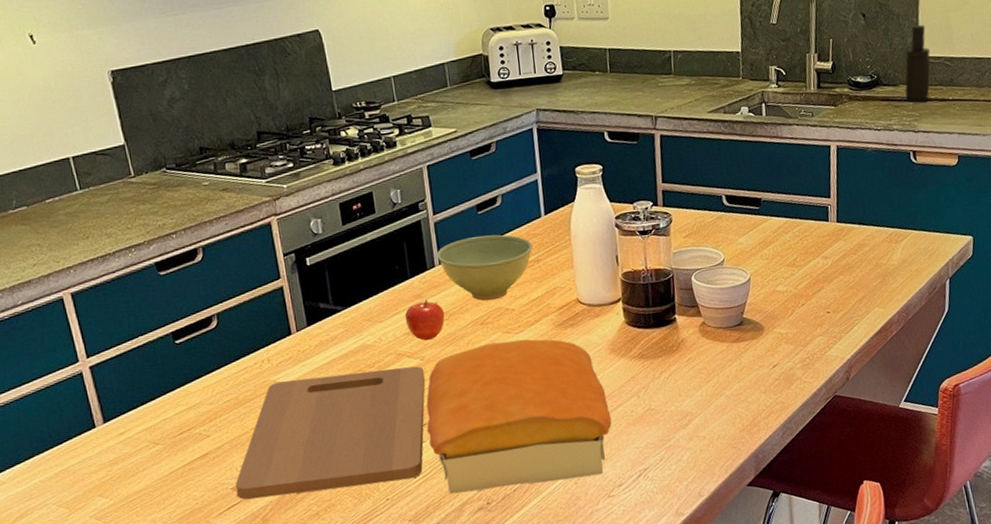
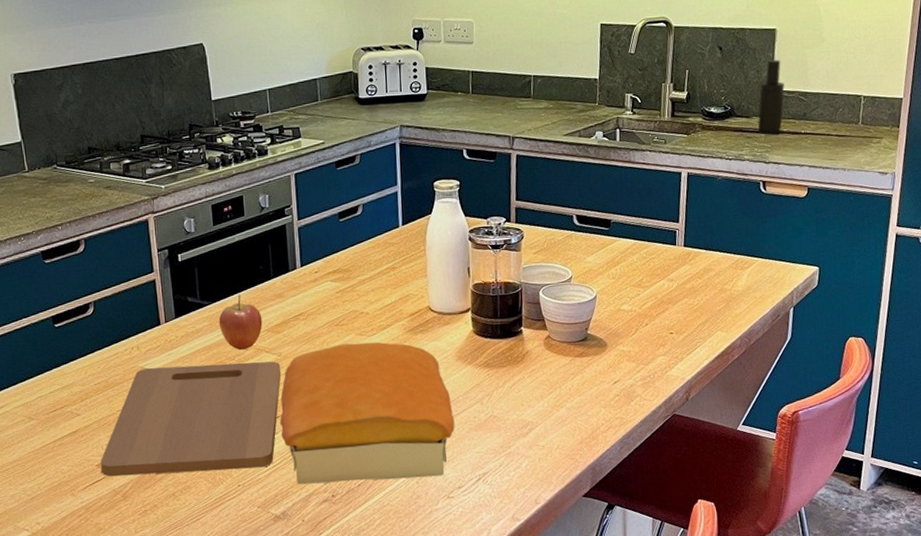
fruit: none [354,298,403,356] -> present [218,295,263,350]
fruit: present [404,300,445,341] -> none [265,299,303,338]
bowl: present [436,234,533,301] -> none [298,242,389,304]

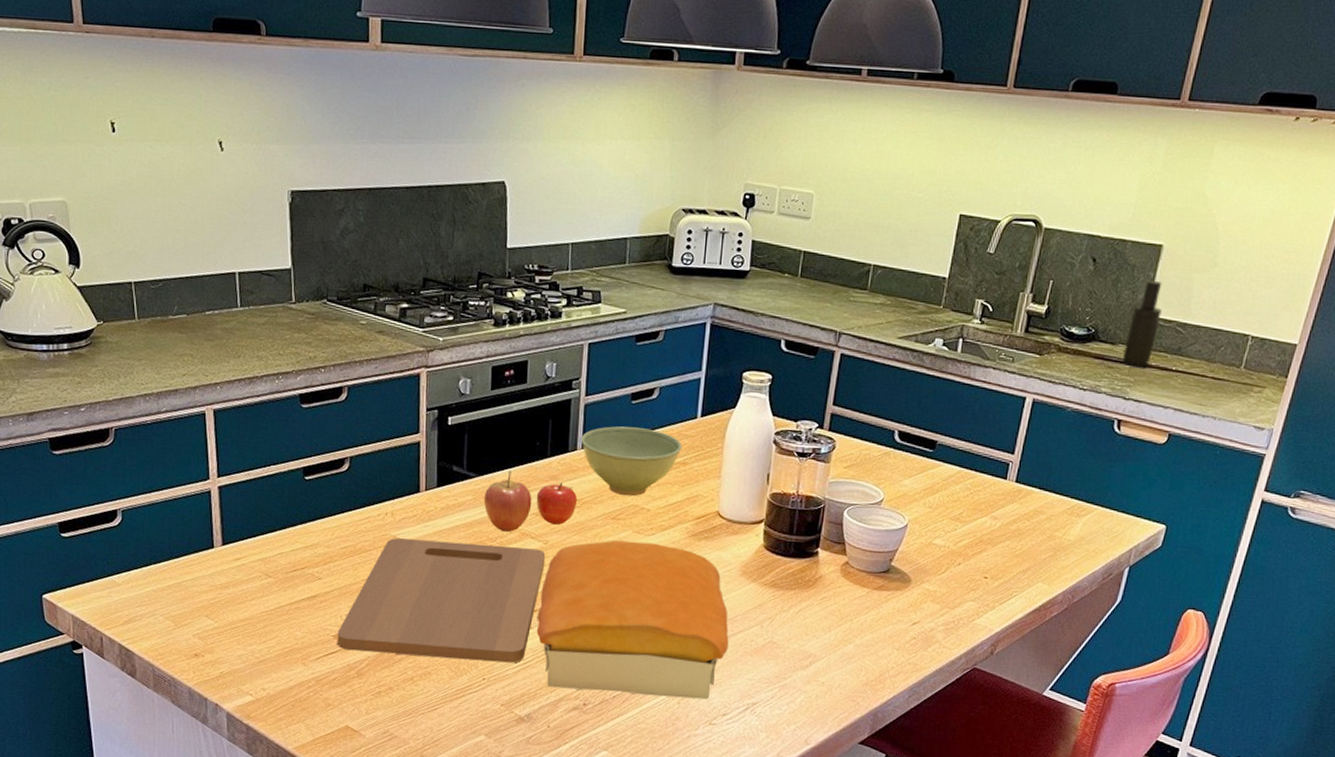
fruit: none [265,299,303,338] -> present [536,482,577,526]
bowl: none [298,242,389,304] -> present [580,426,682,497]

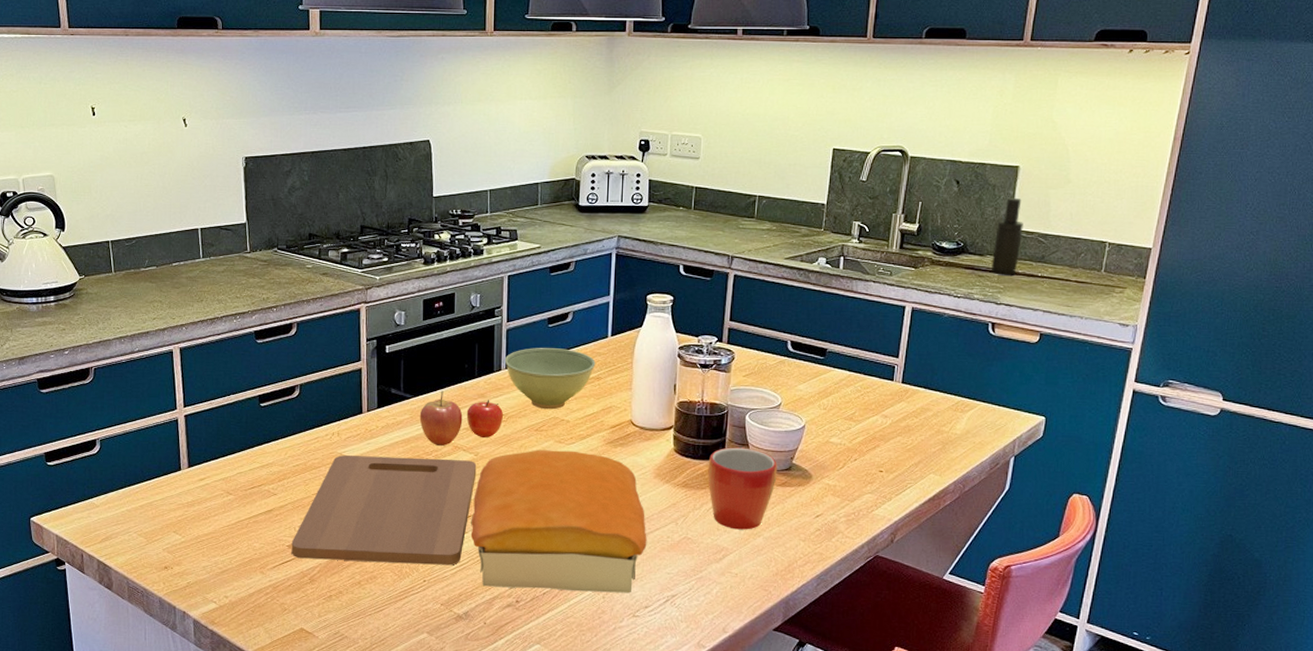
mug: none [798,543,875,636] -> present [708,445,777,530]

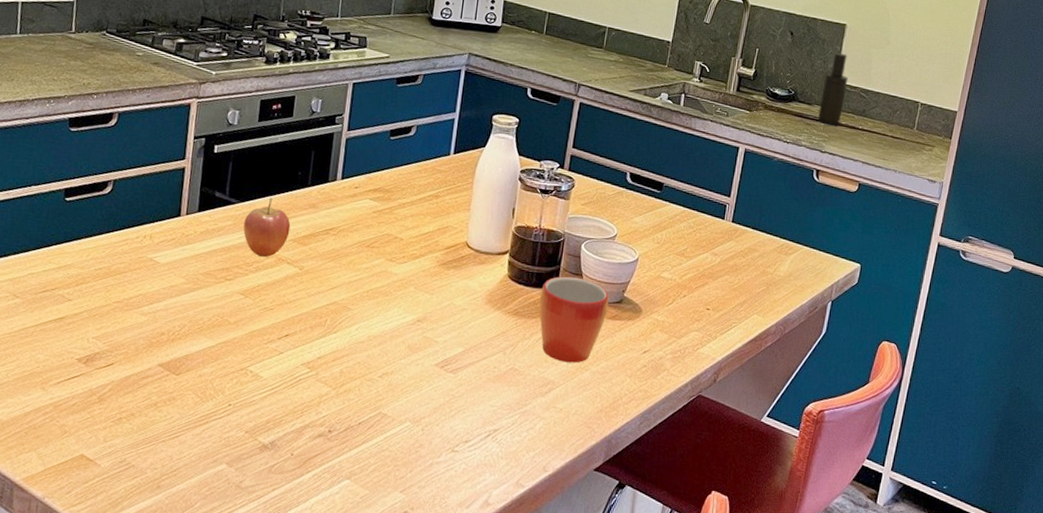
cutting board: present [291,455,477,566] -> none [80,260,301,389]
fruit: present [466,400,503,439] -> none [294,211,334,252]
bread loaf: present [471,450,647,593] -> none [287,267,473,426]
bowl: present [504,348,596,410] -> none [340,159,436,226]

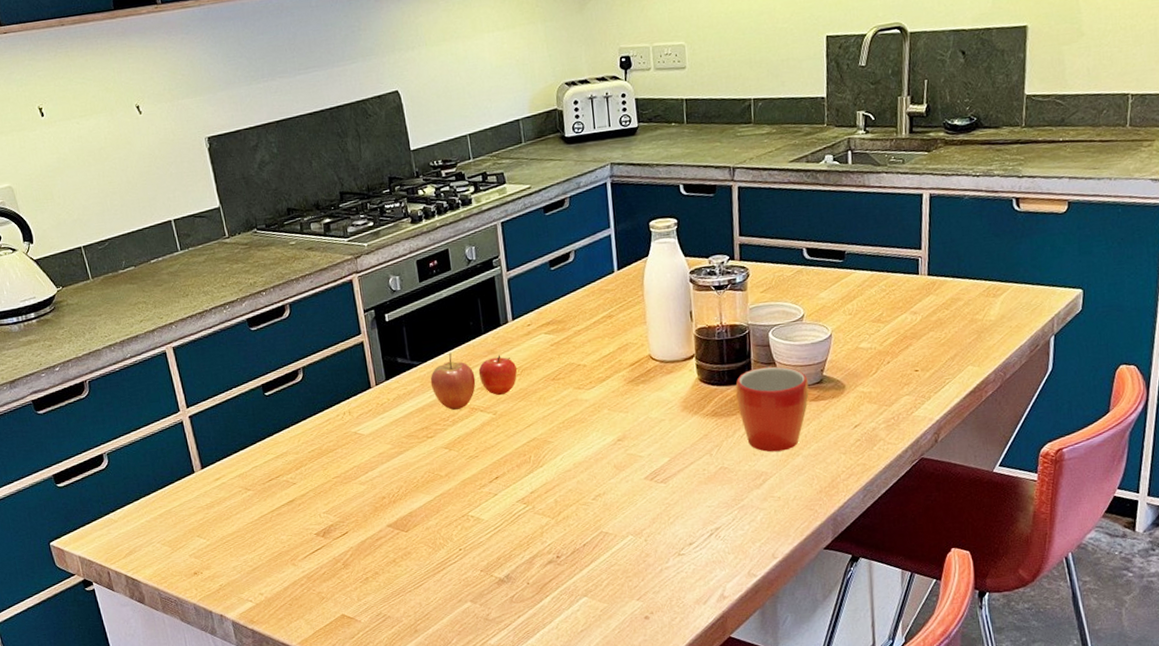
fruit: none [294,211,334,252] -> present [478,355,517,396]
soap dispenser: present [817,52,848,126] -> none [1008,60,1039,146]

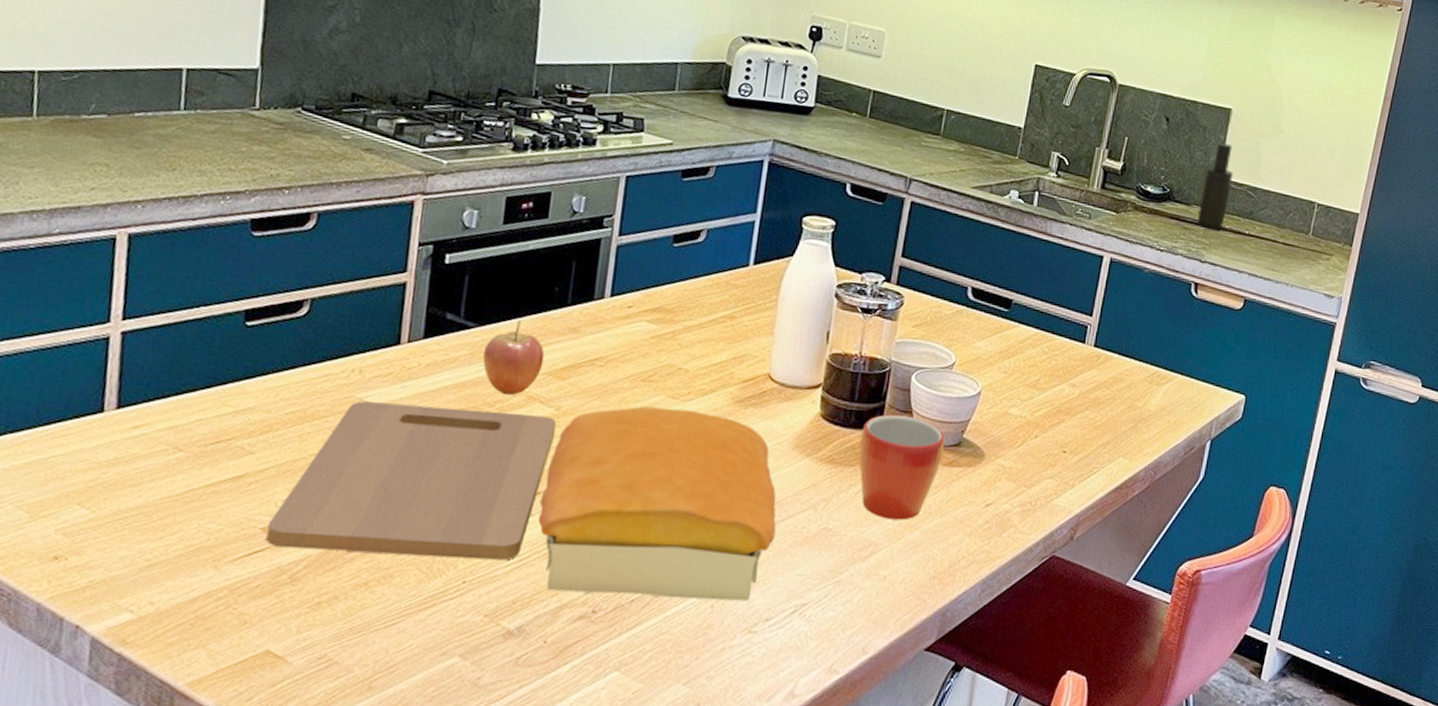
cutting board: none [318,420,498,545] -> present [266,401,557,561]
fruit: present [478,355,517,396] -> none [549,336,601,388]
bread loaf: none [498,395,683,547] -> present [538,406,777,601]
soap dispenser: none [1008,60,1039,146] -> present [1196,142,1233,231]

